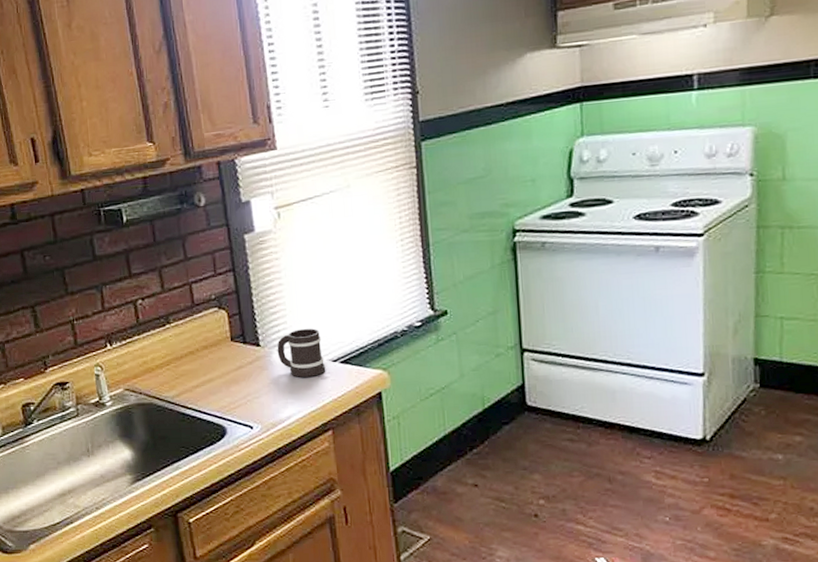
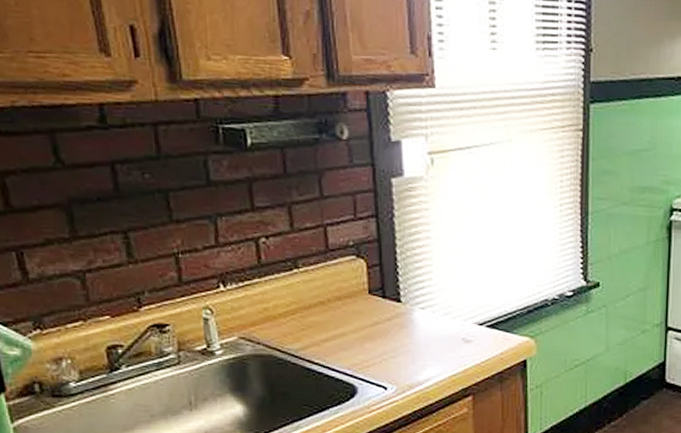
mug: present [277,328,326,377] -> none [420,287,471,339]

